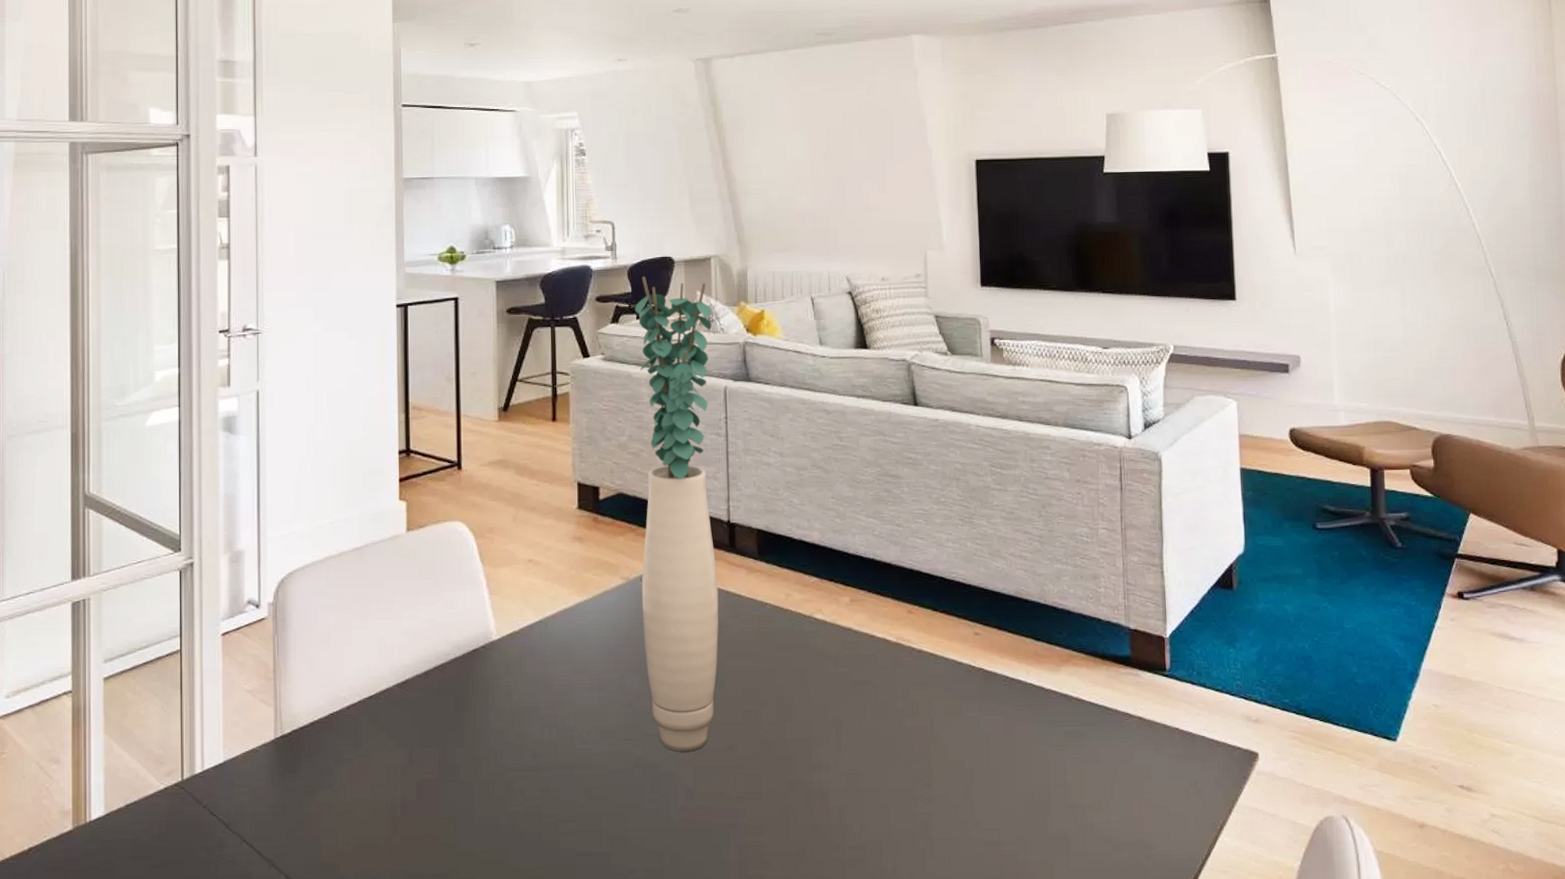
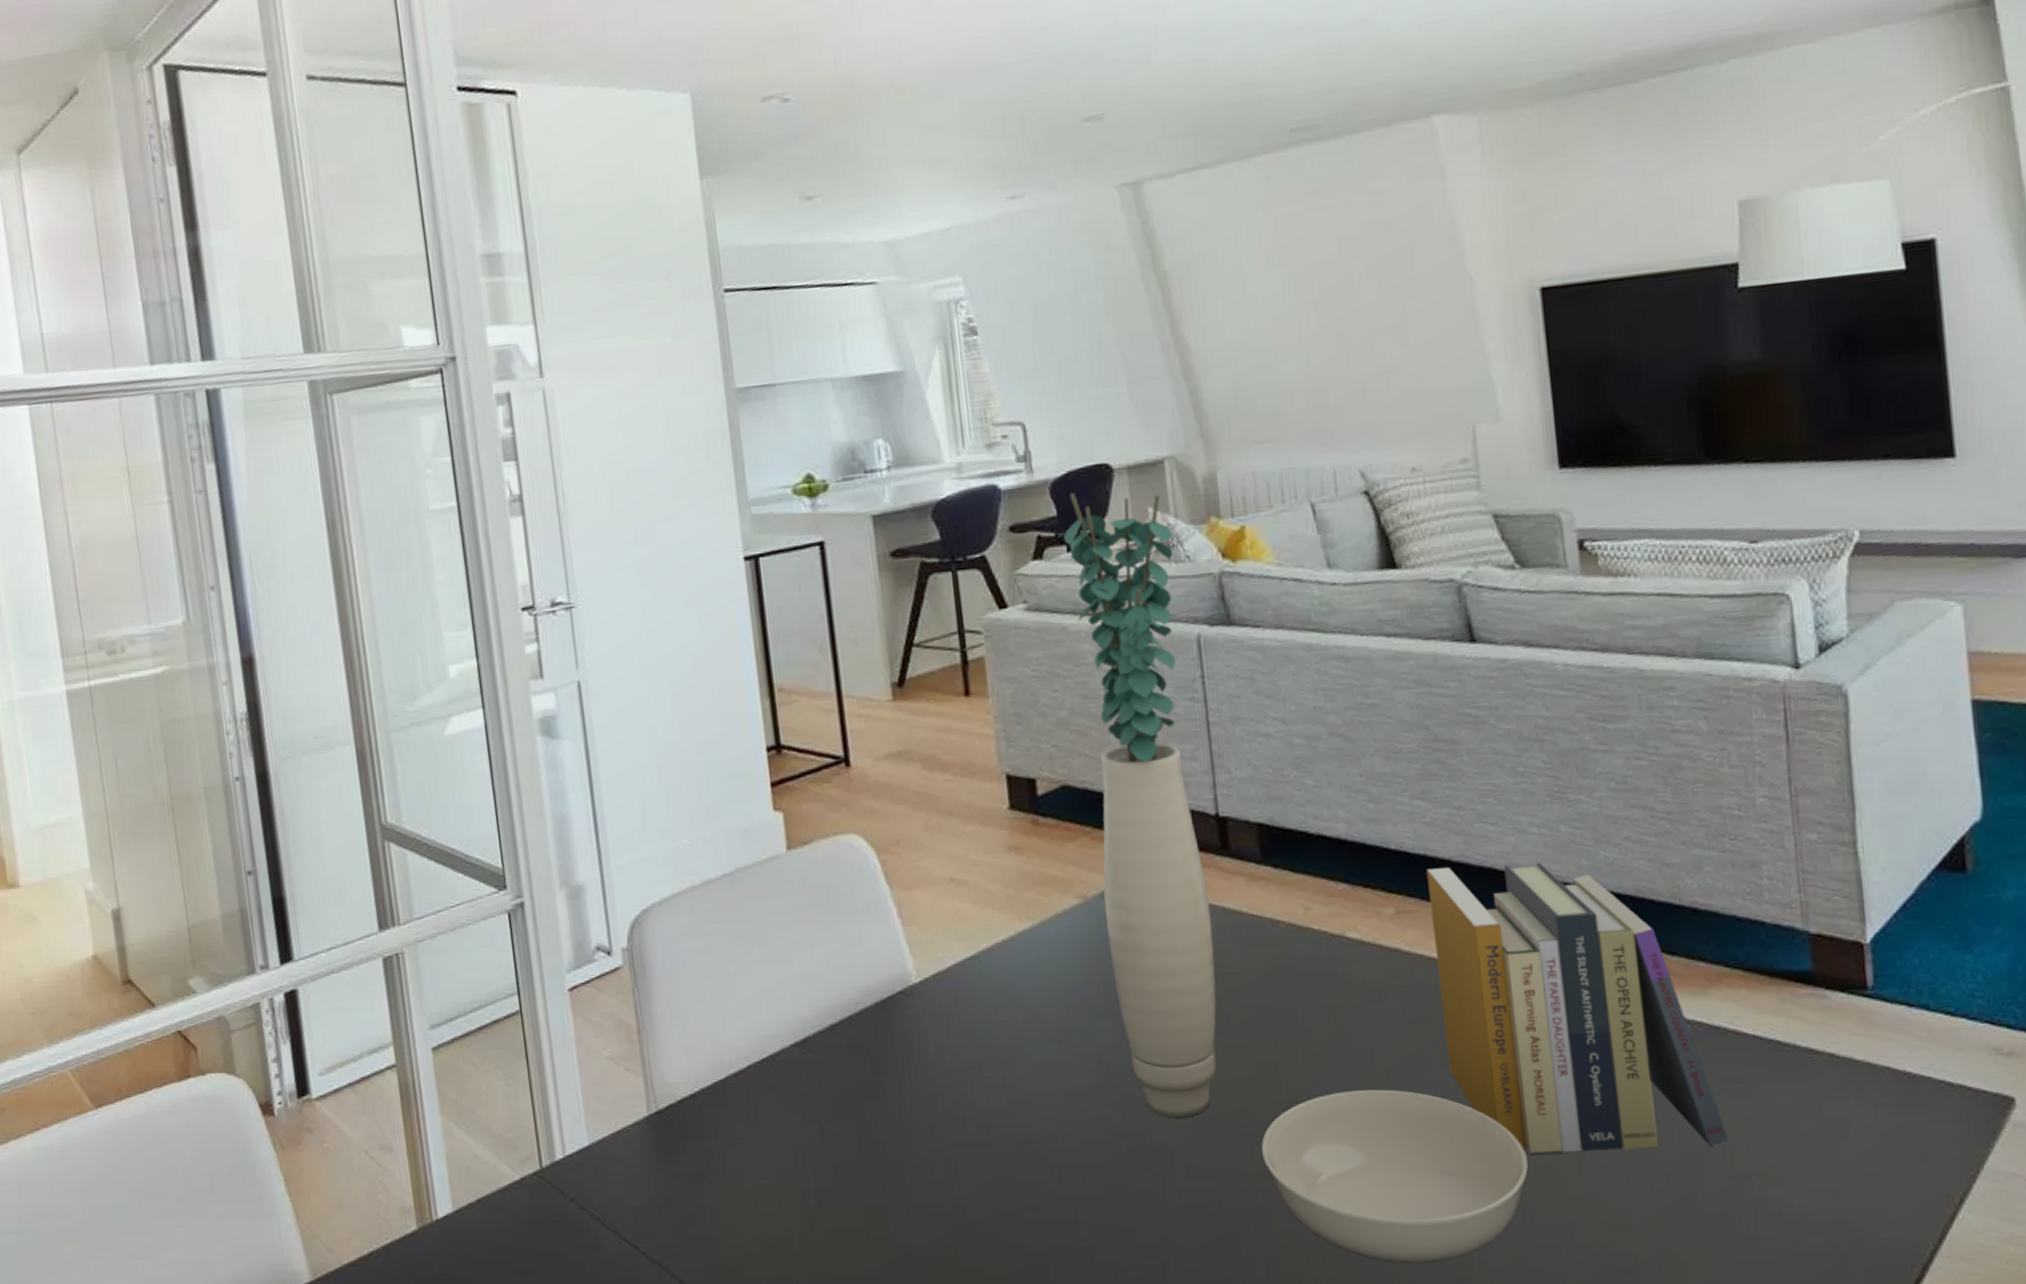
bowl: none [741,734,931,870] -> present [1261,1089,1528,1264]
books: none [874,568,1069,787] -> present [1426,861,1728,1154]

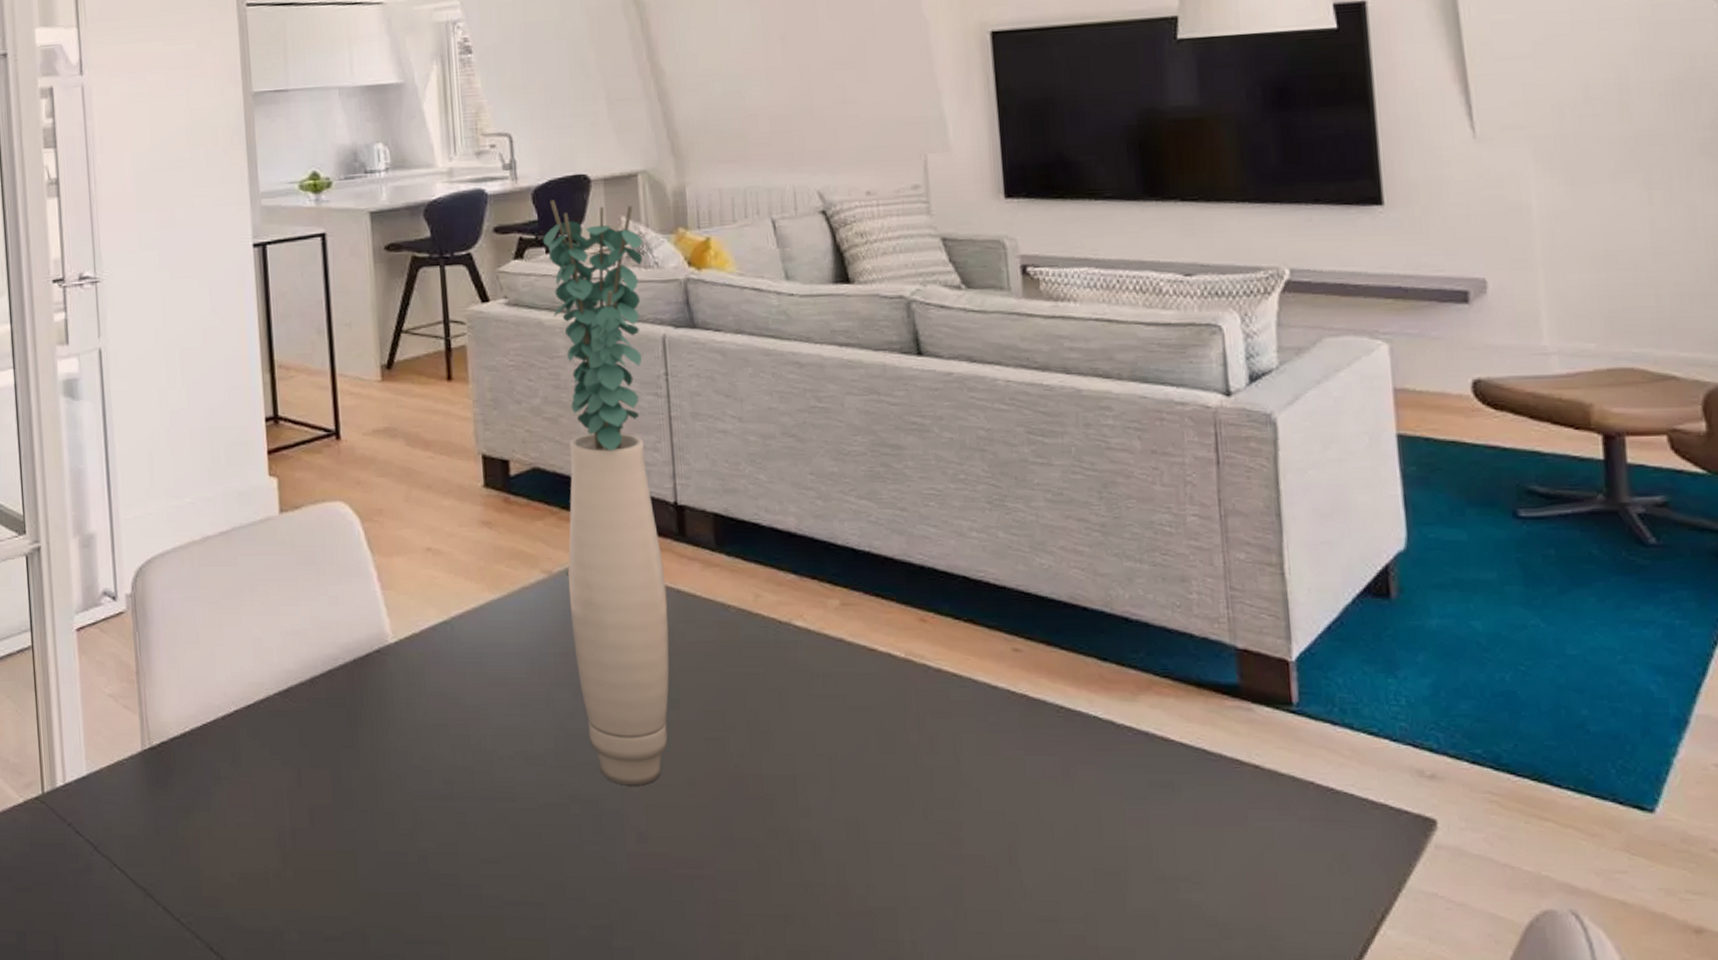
bowl: present [1261,1089,1528,1264] -> none [707,771,961,942]
books: present [1426,861,1728,1154] -> none [871,564,1154,847]

